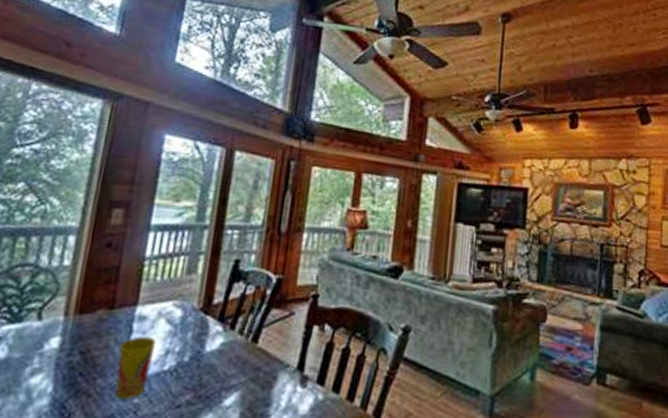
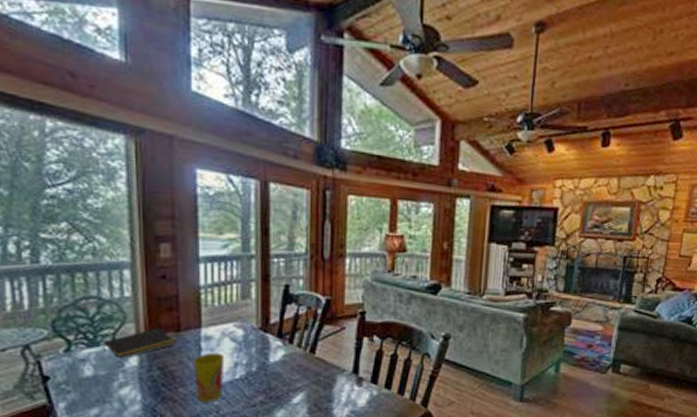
notepad: none [24,303,106,338] -> present [102,328,176,358]

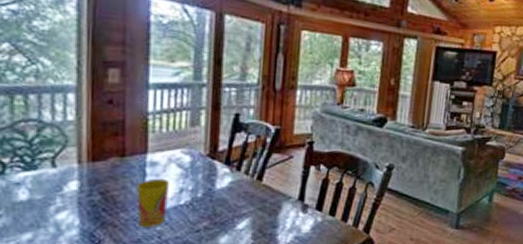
notepad: present [102,328,176,358] -> none [40,152,119,182]

